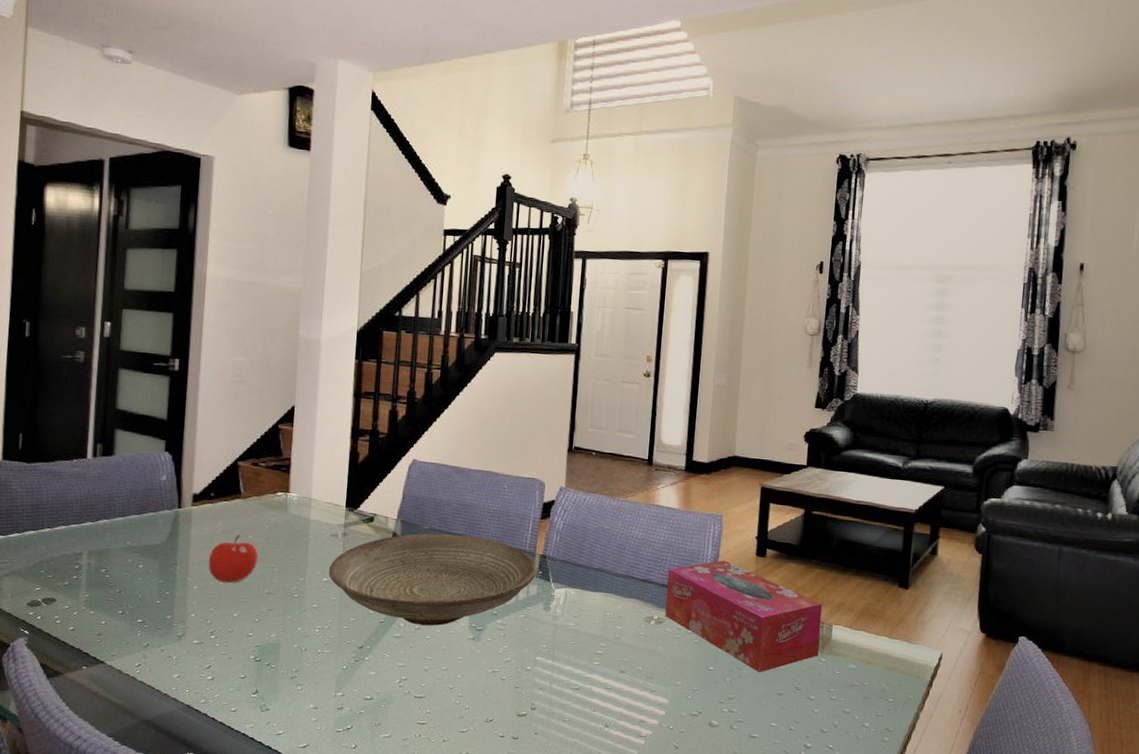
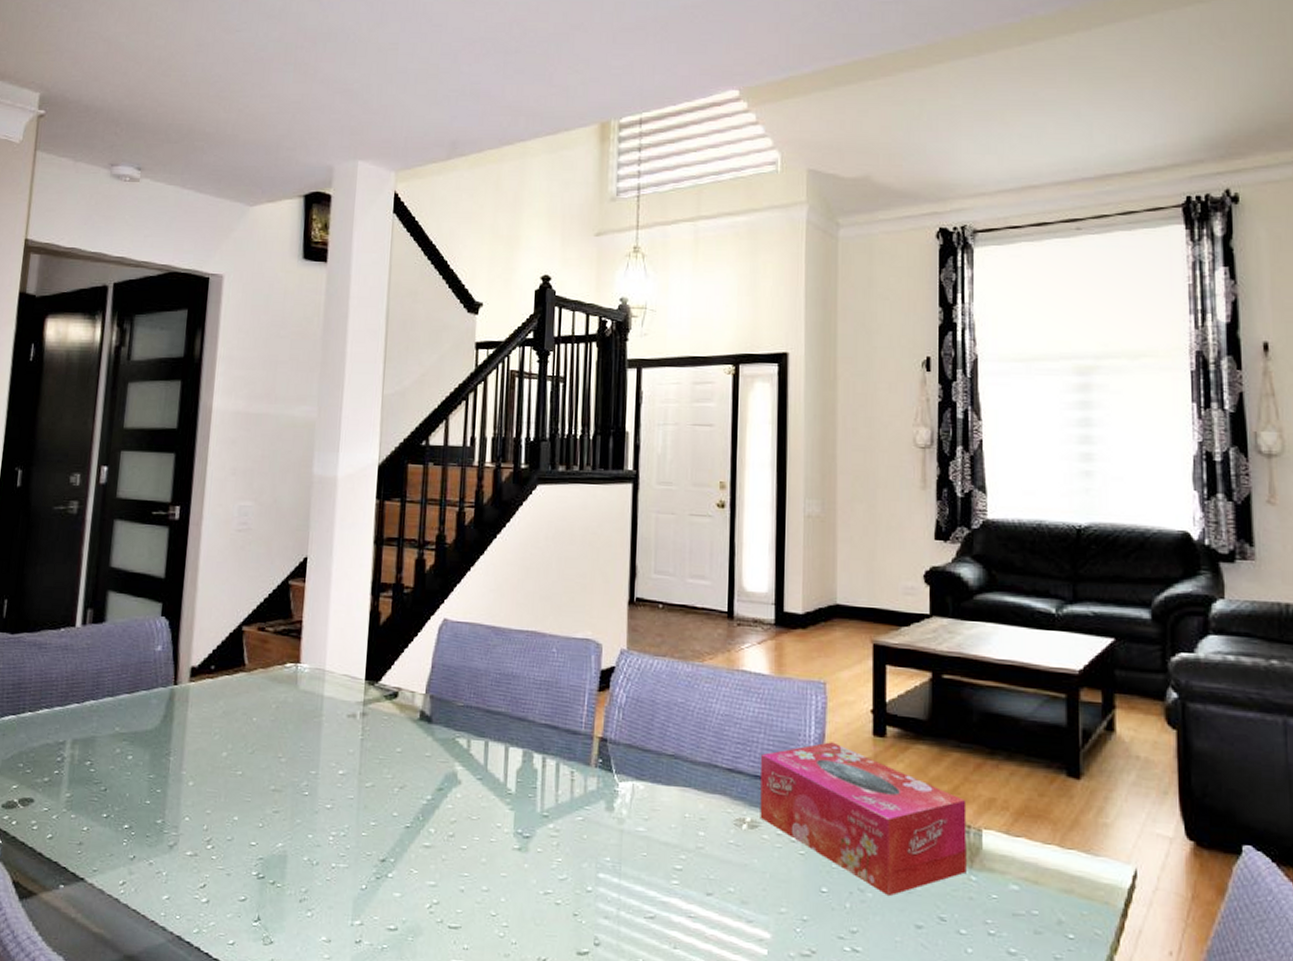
fruit: present [208,534,259,584] -> none [206,716,264,779]
decorative bowl: present [328,533,536,626] -> none [344,711,595,833]

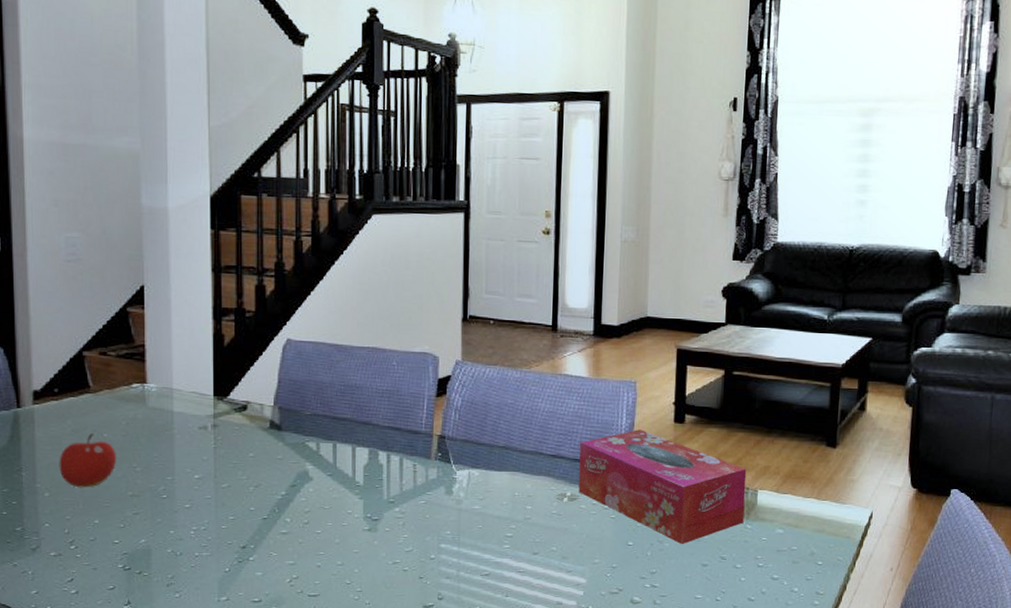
fruit: none [206,716,264,779] -> present [59,433,117,488]

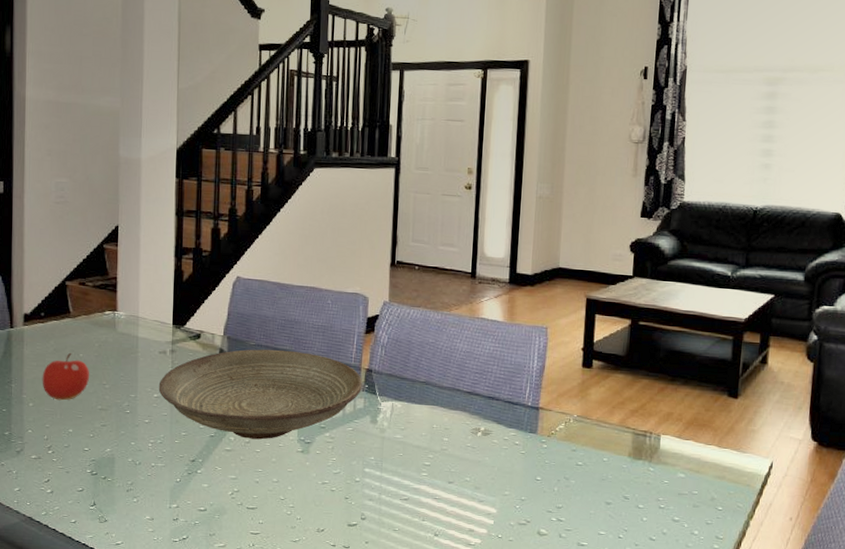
decorative bowl: none [199,418,435,519] -> present [158,349,362,440]
tissue box: present [578,429,747,545] -> none [491,372,651,483]

